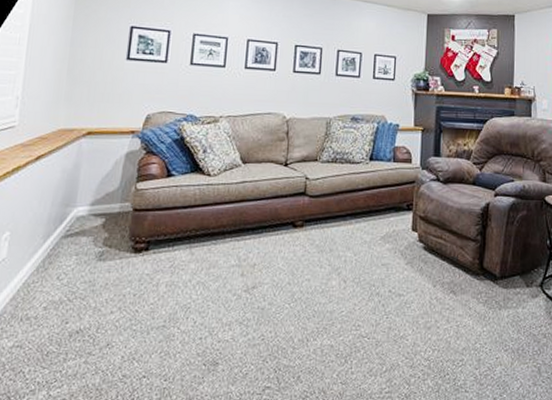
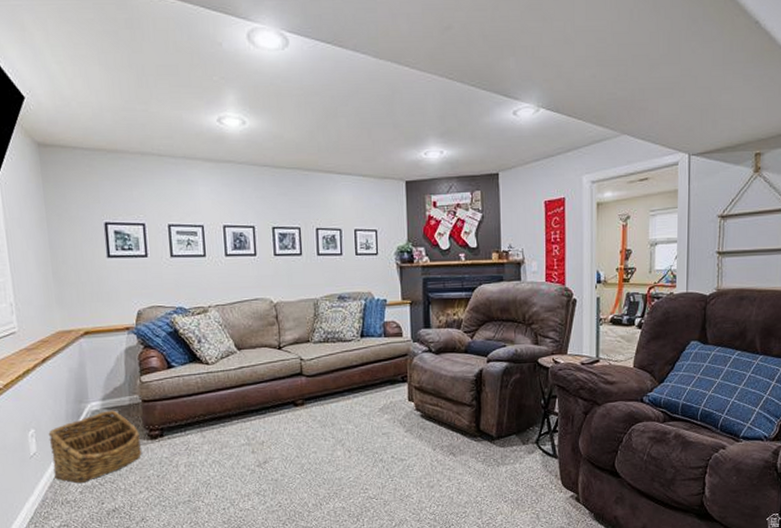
basket: none [19,217,123,296] -> present [48,410,142,483]

